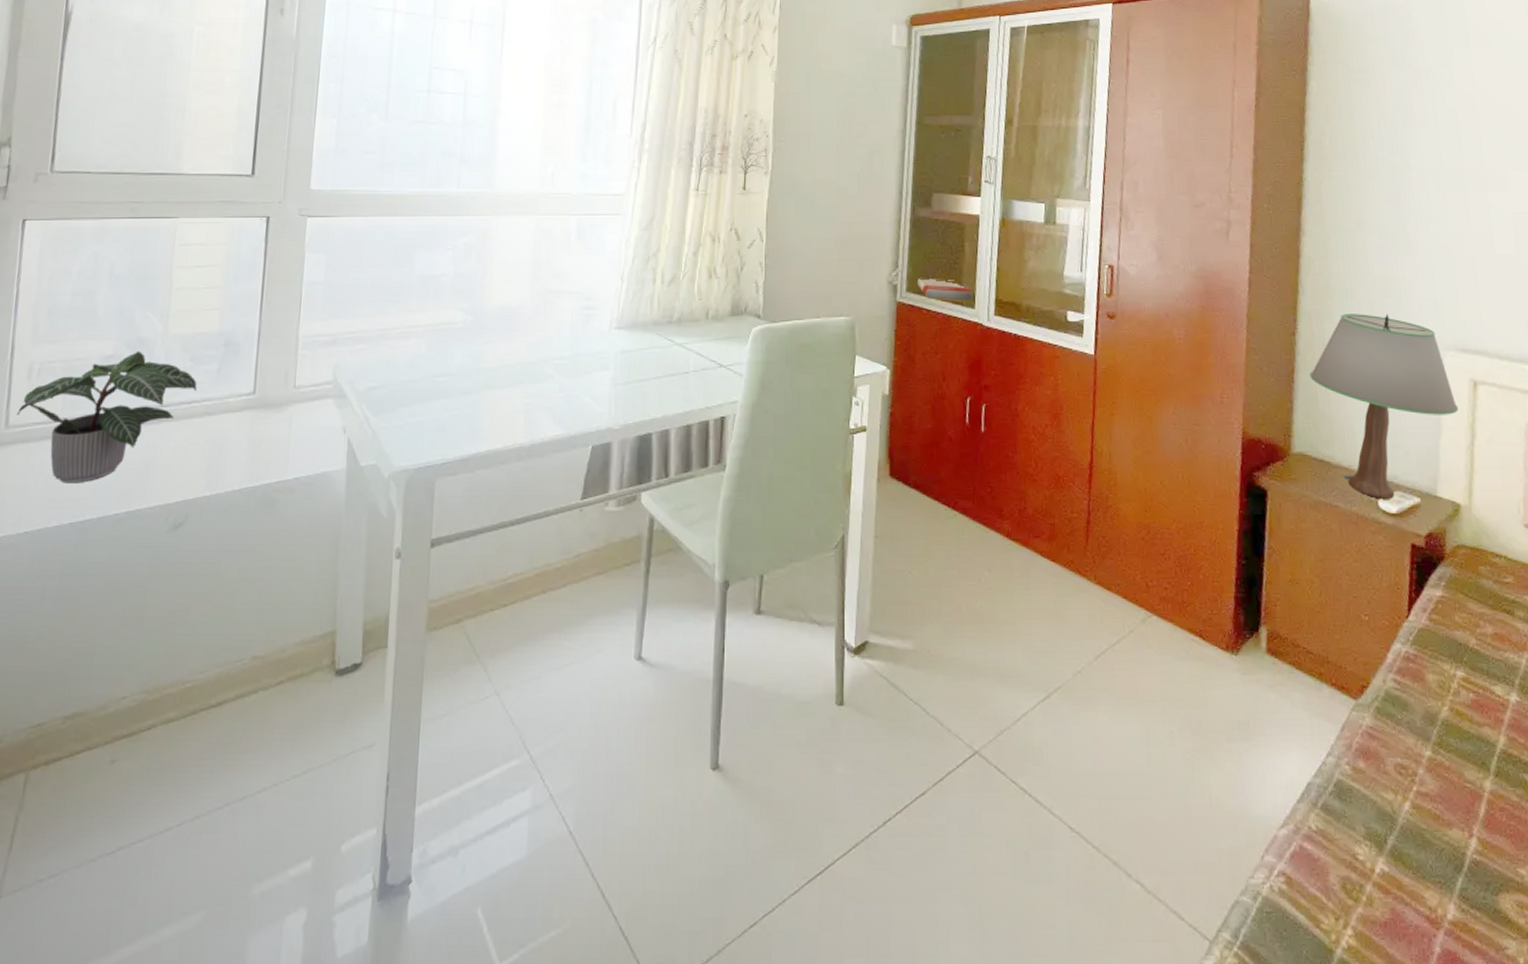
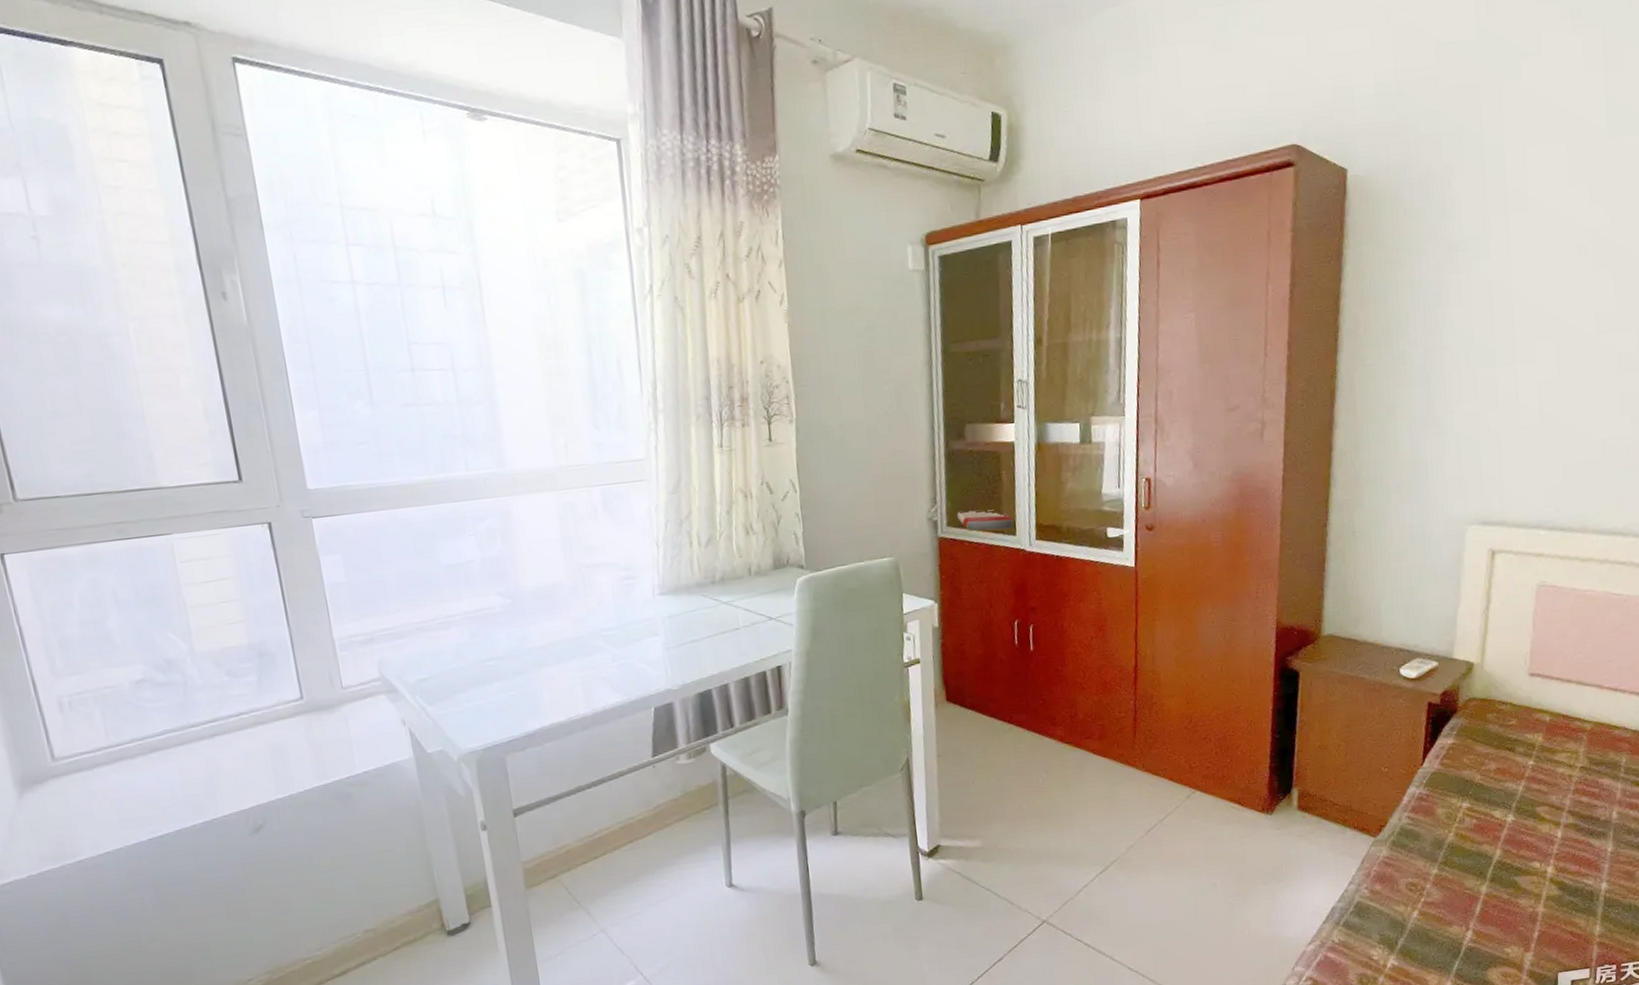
potted plant: present [16,350,197,483] -> none [59,671,242,804]
table lamp: present [1309,314,1459,499] -> none [1339,496,1477,667]

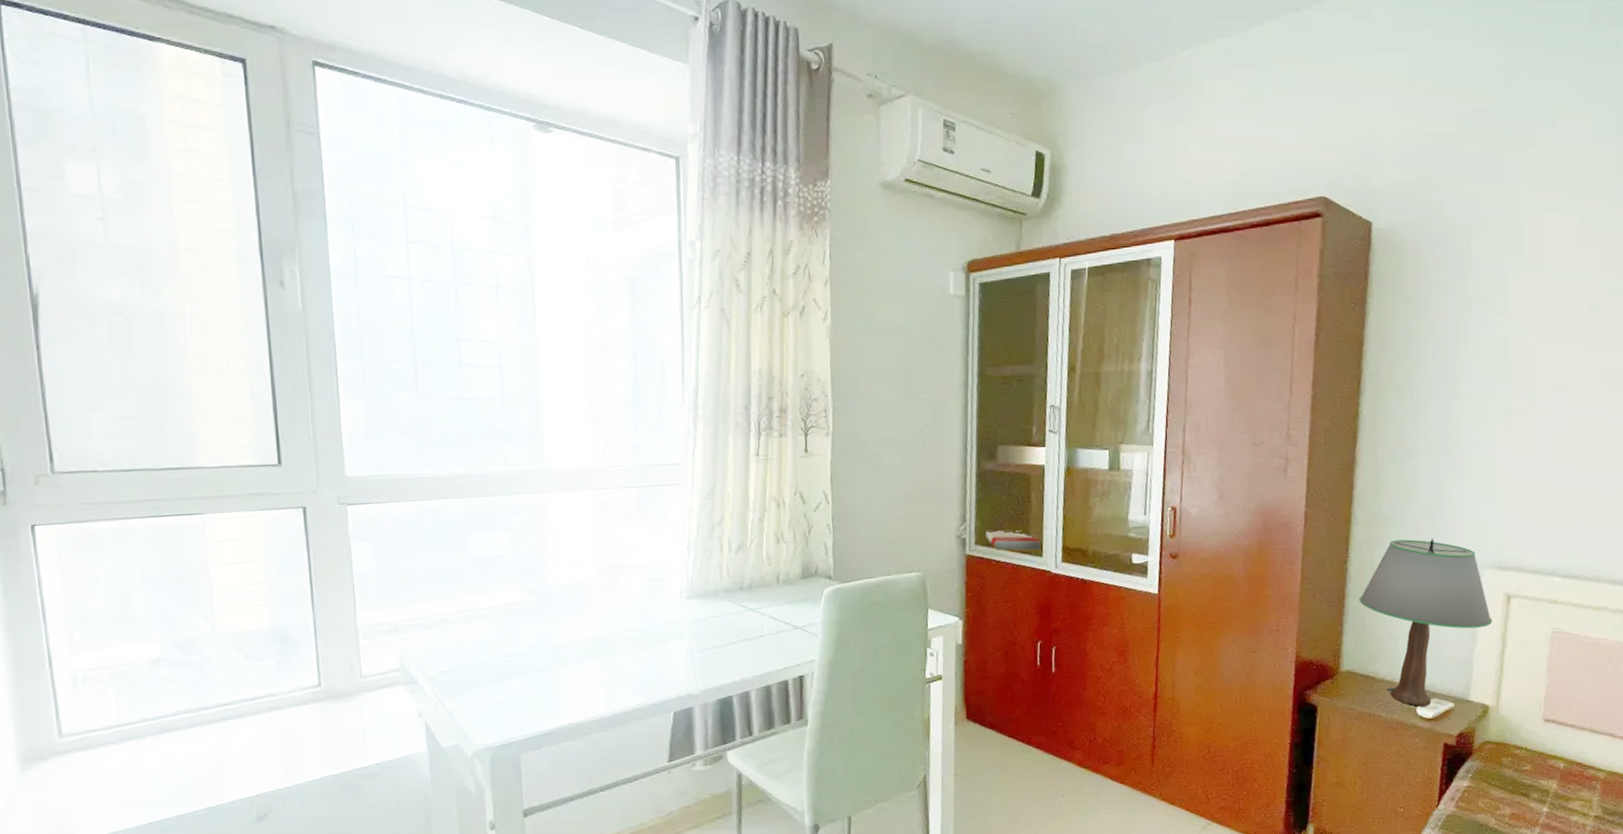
table lamp: none [1339,496,1477,667] -> present [1359,538,1493,707]

